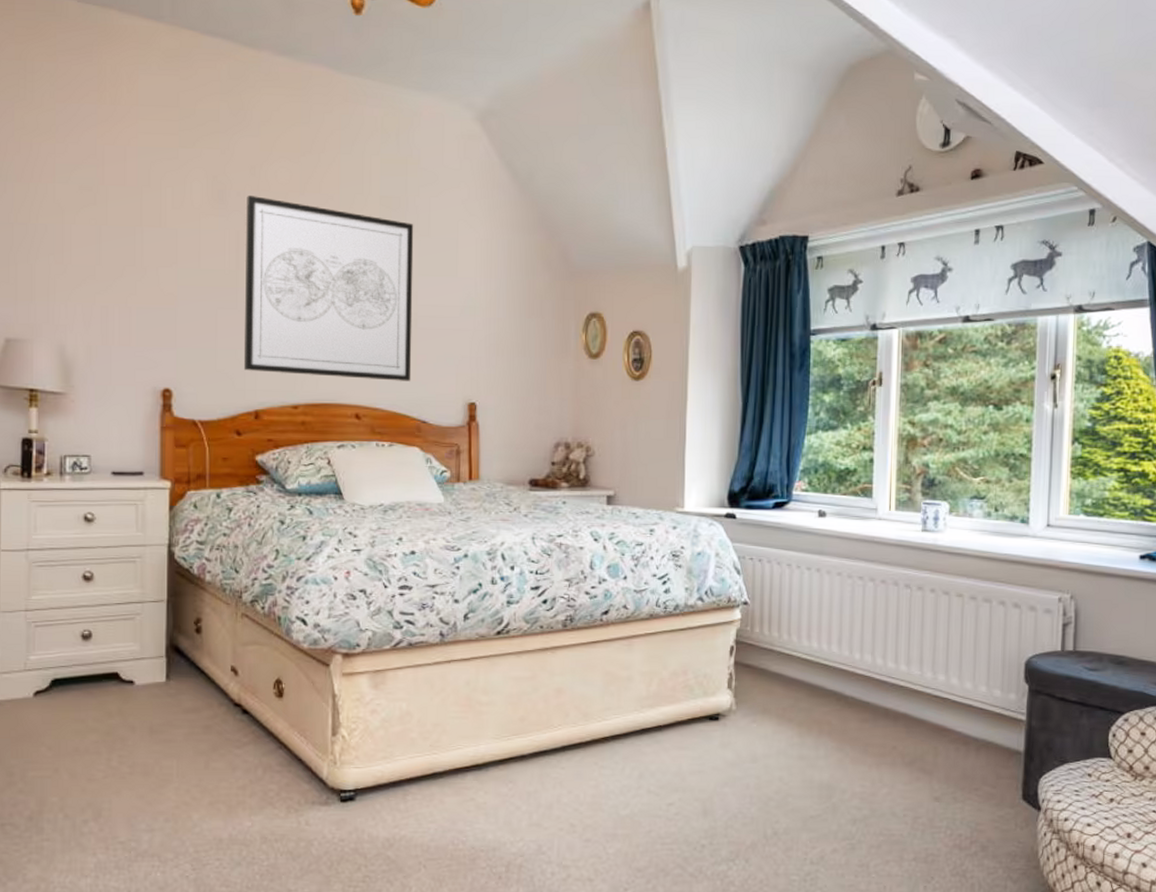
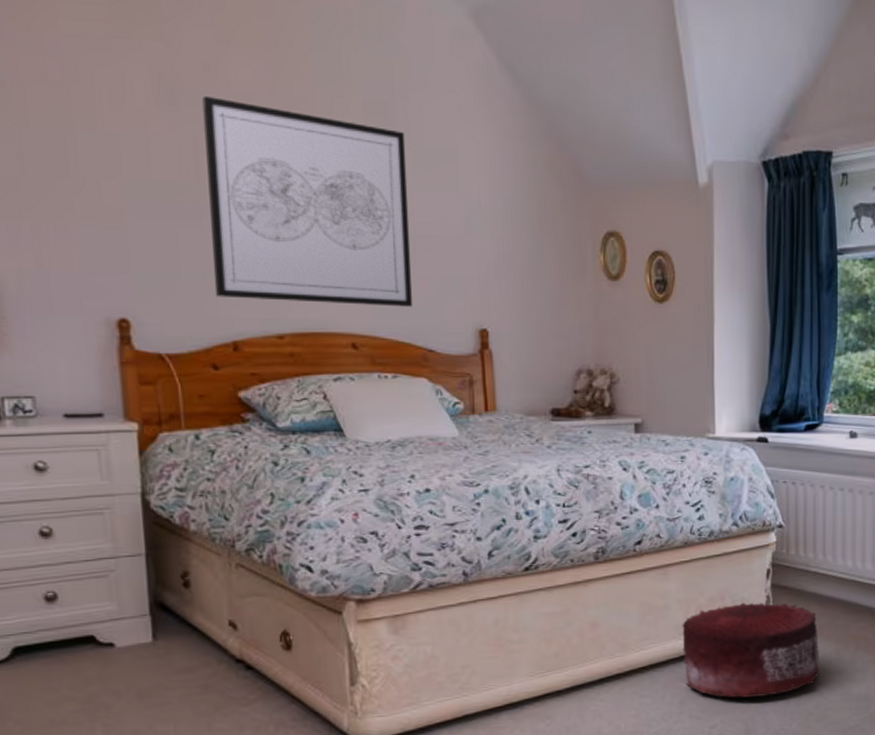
pouf: none [644,678,782,778] -> present [682,602,821,698]

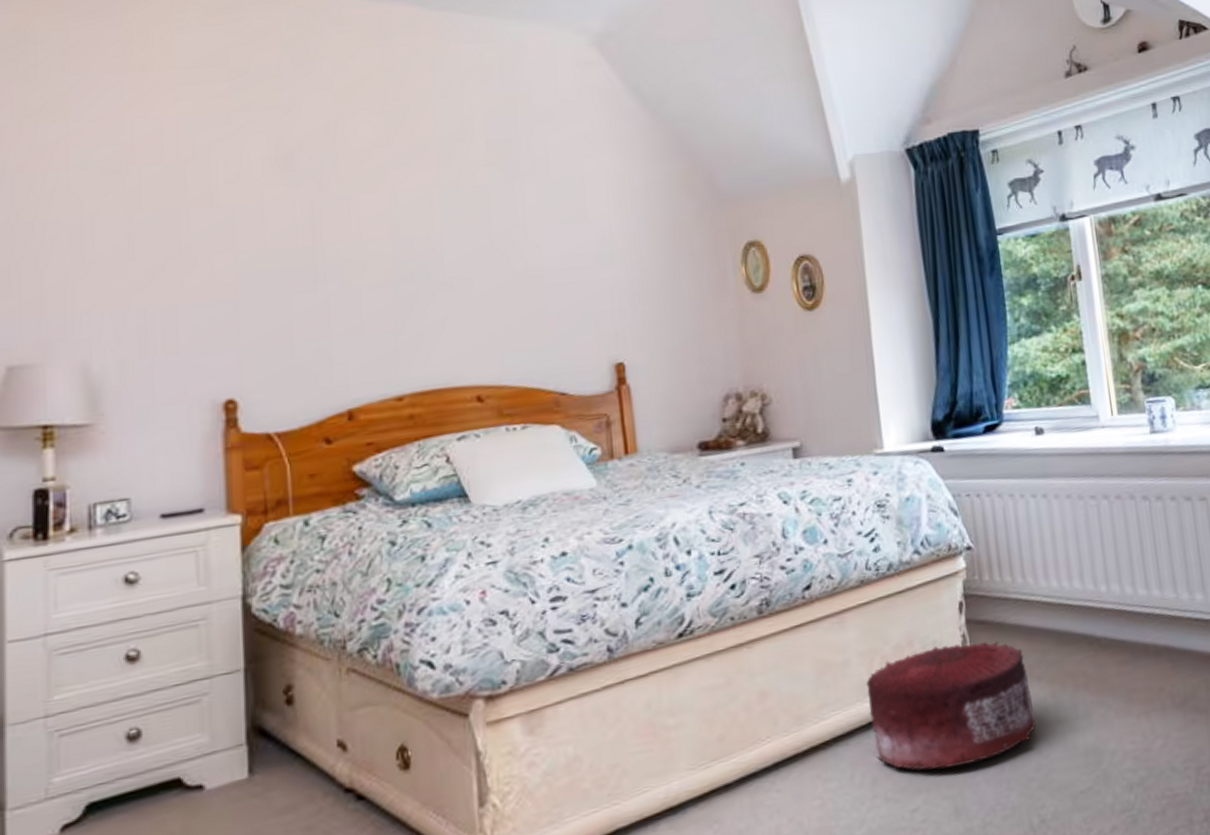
wall art: present [202,95,413,307] -> none [320,156,543,364]

